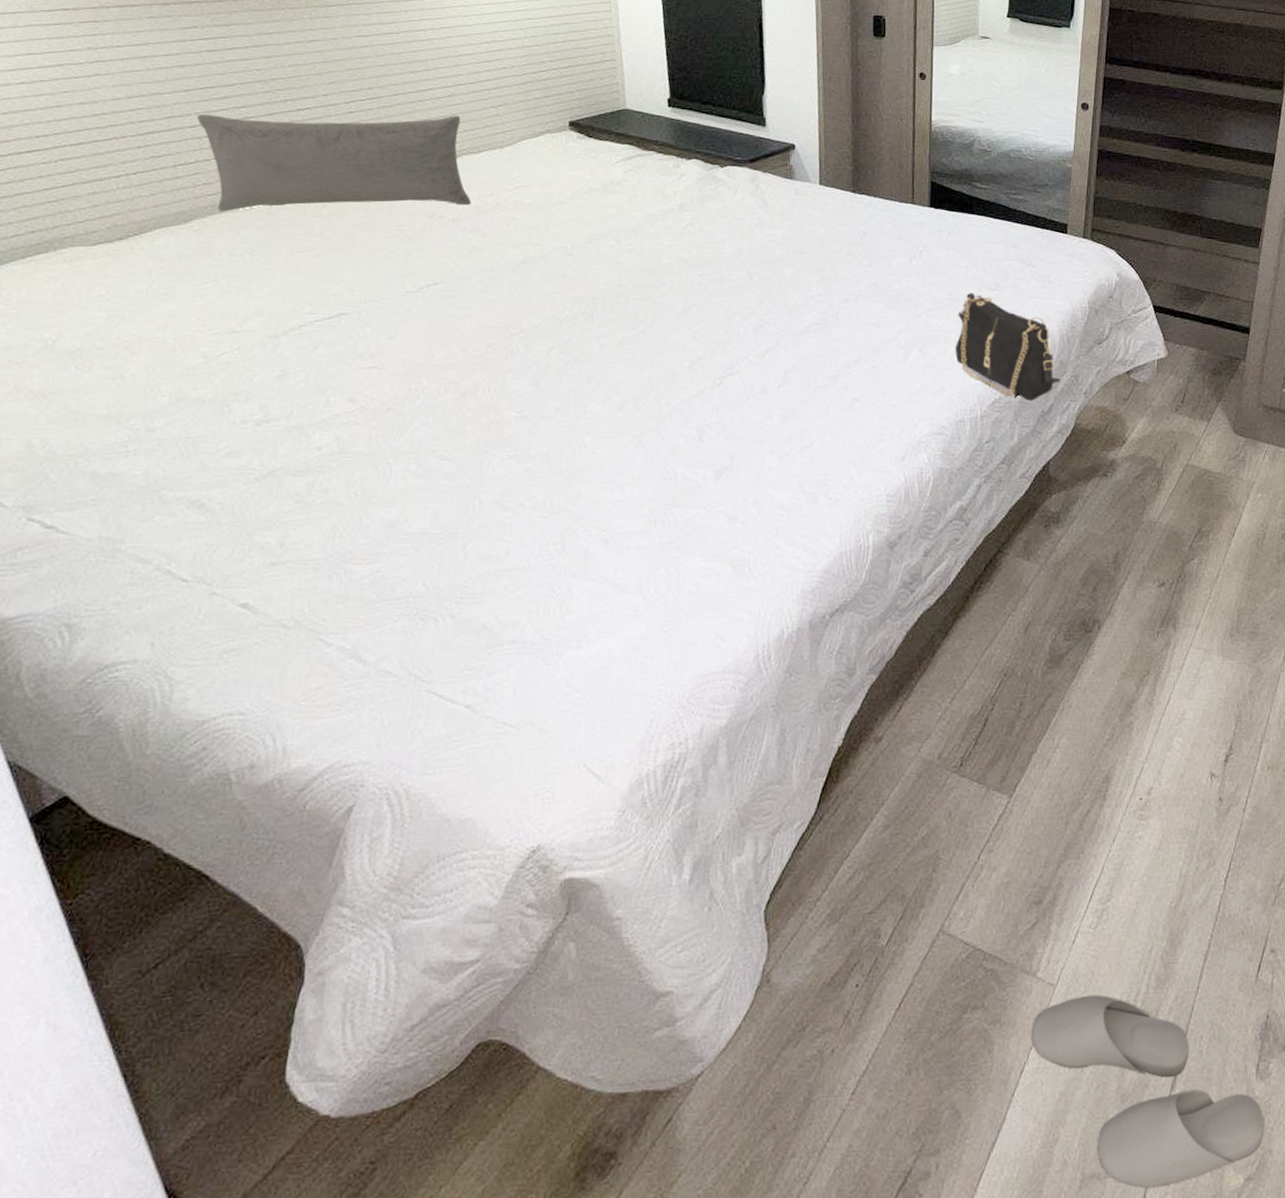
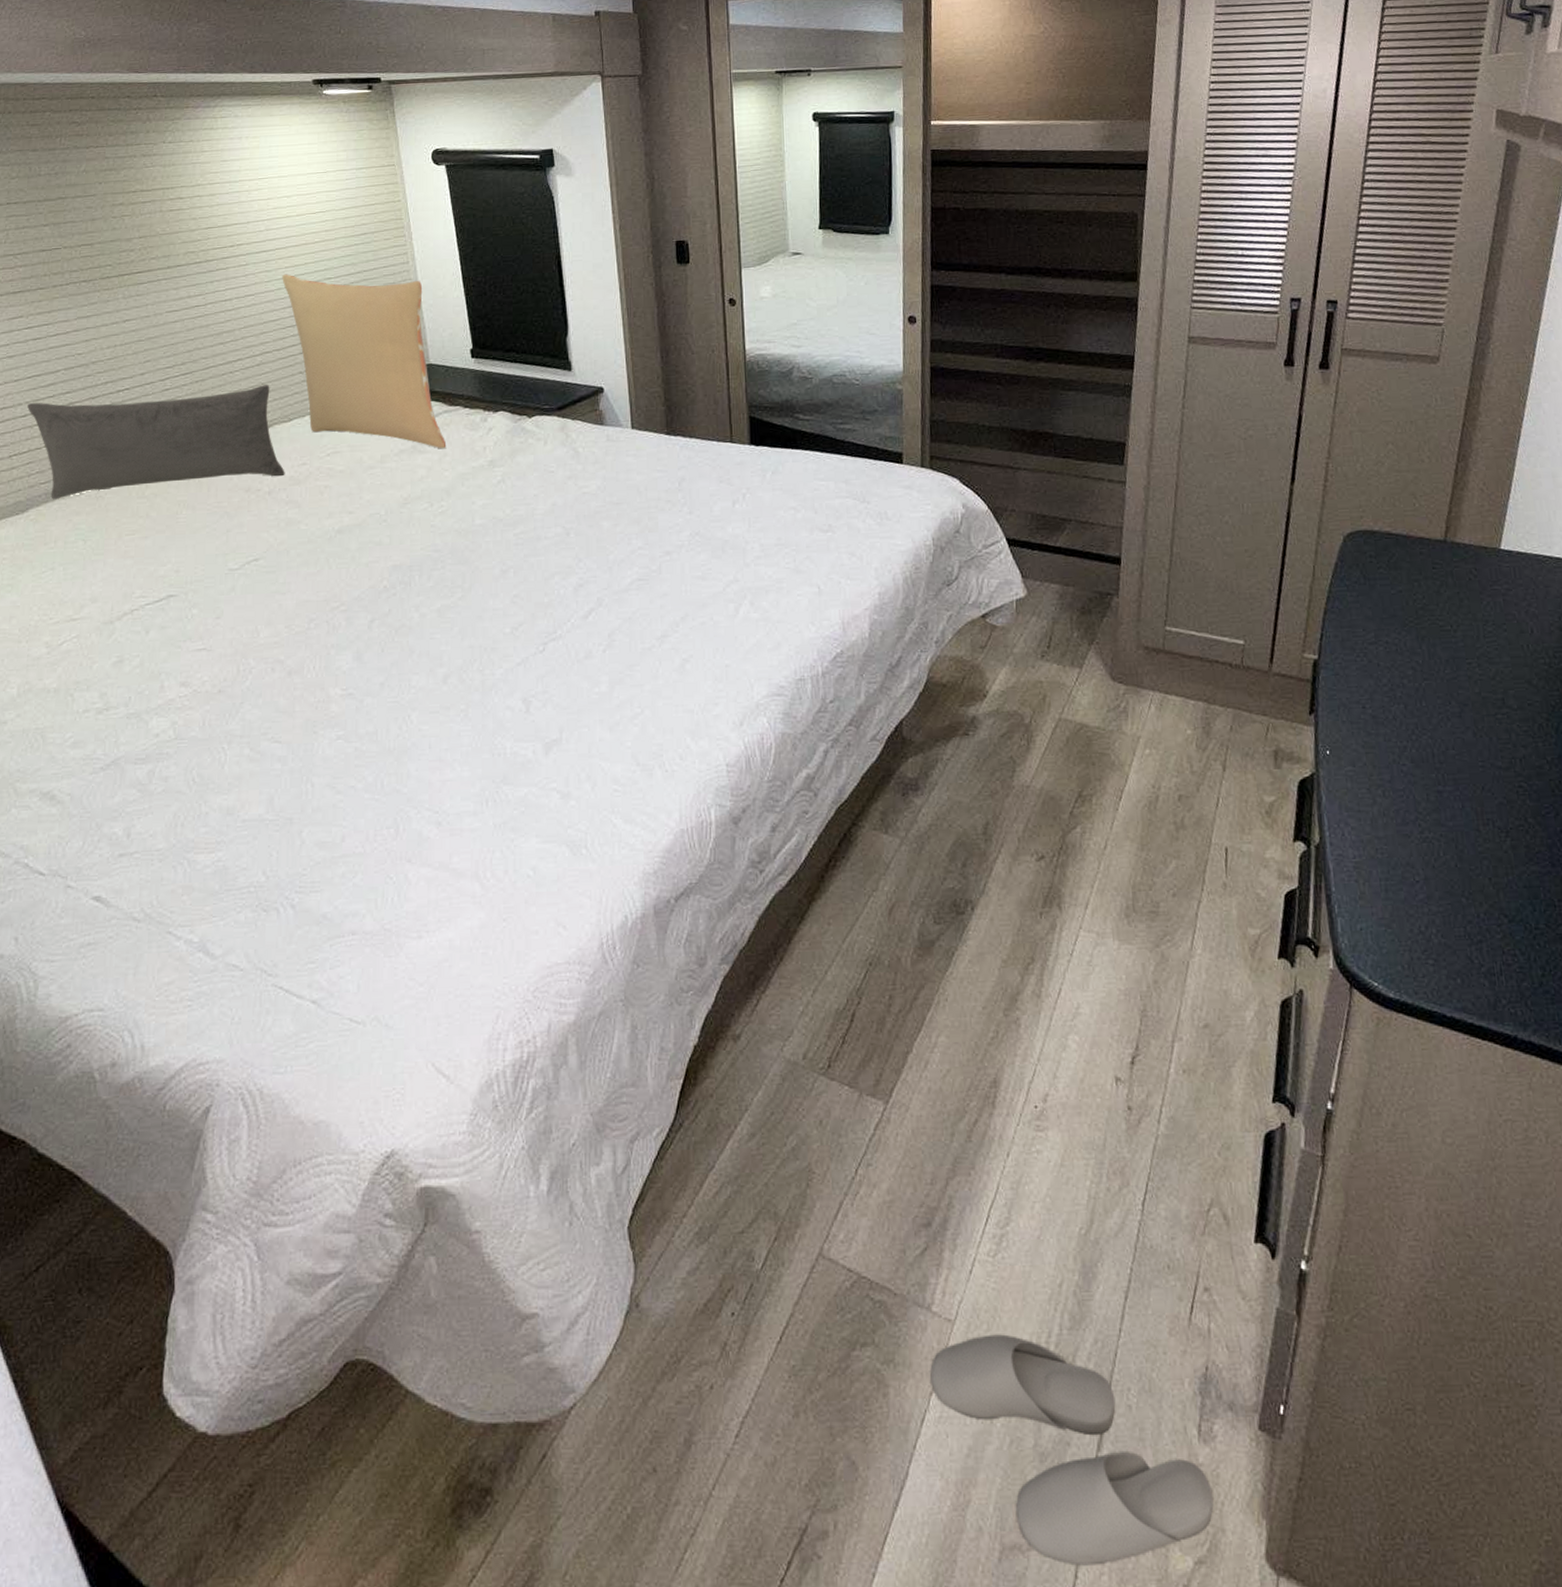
pillow: none [480,10,638,191] -> present [282,274,447,449]
handbag: present [954,292,1062,402] -> none [788,536,909,655]

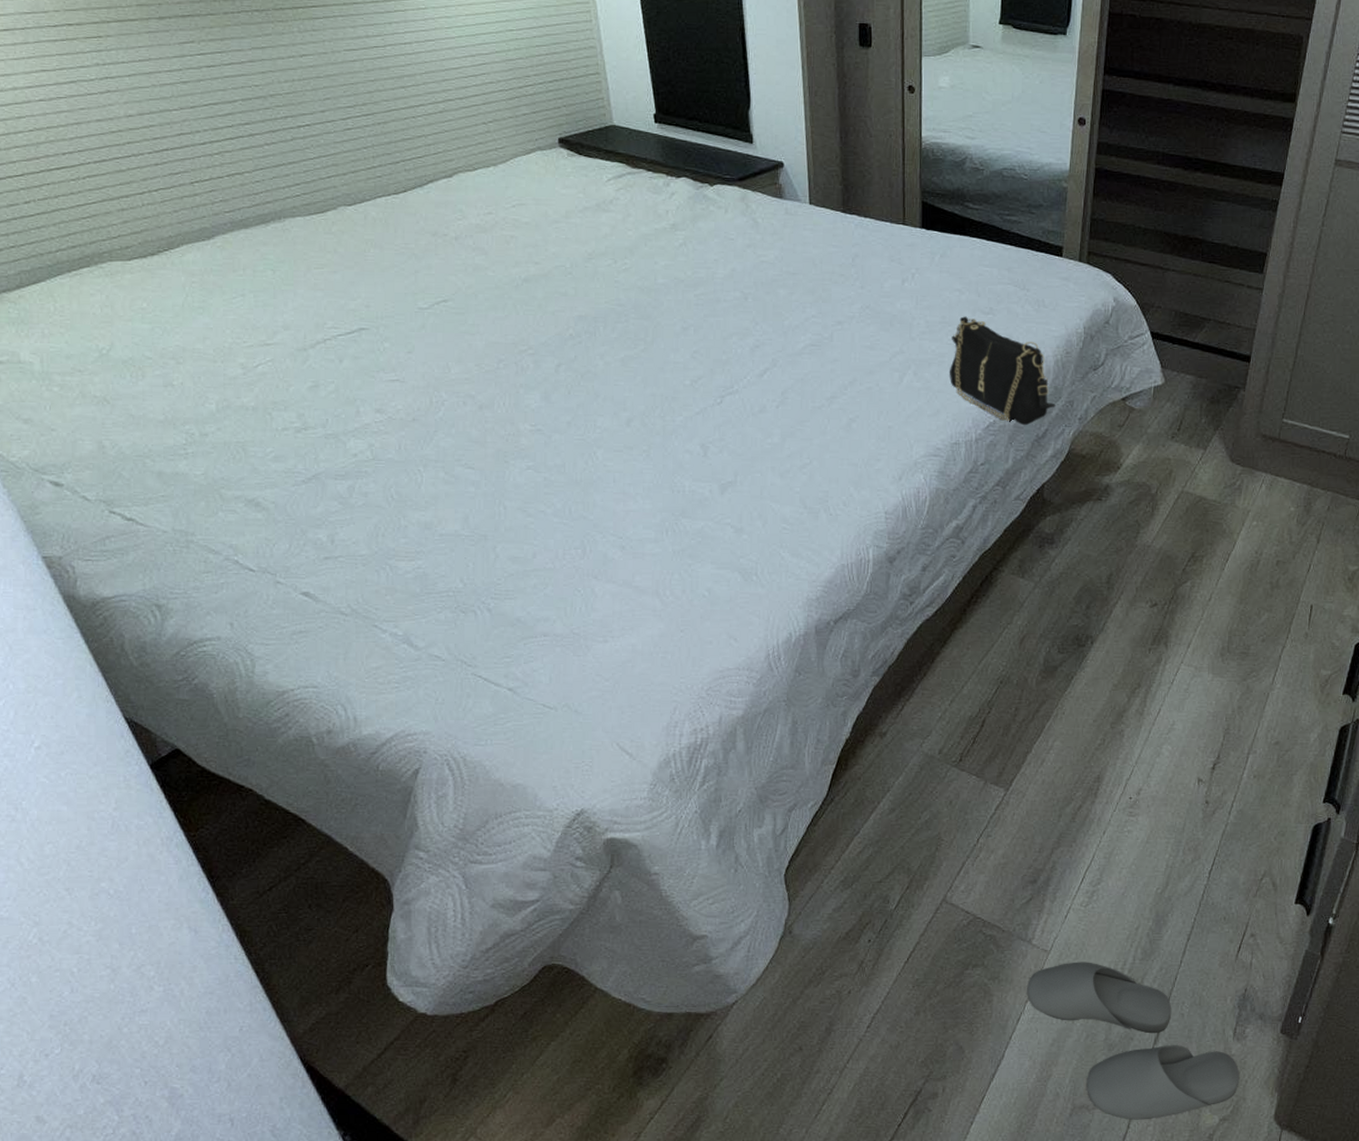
pillow: present [27,385,285,500] -> none [206,131,471,229]
pillow: present [282,274,447,449] -> none [463,21,630,210]
handbag: none [788,536,909,655] -> present [949,316,1057,426]

